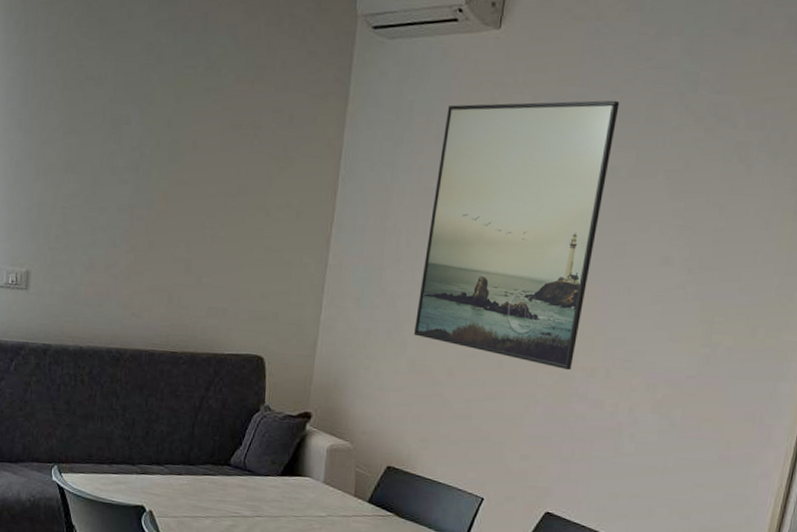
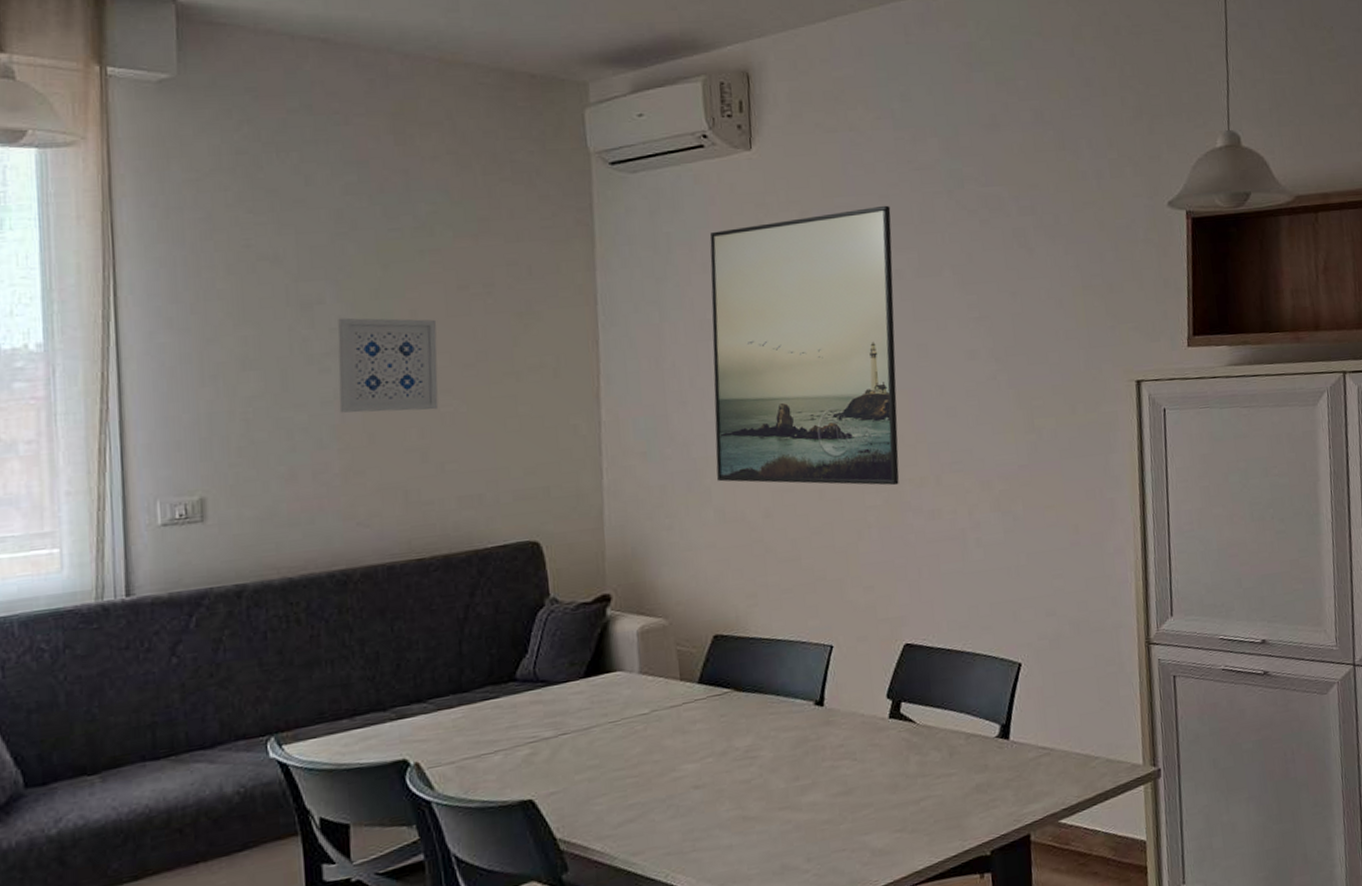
wall art: none [130,139,212,230] -> present [338,317,439,413]

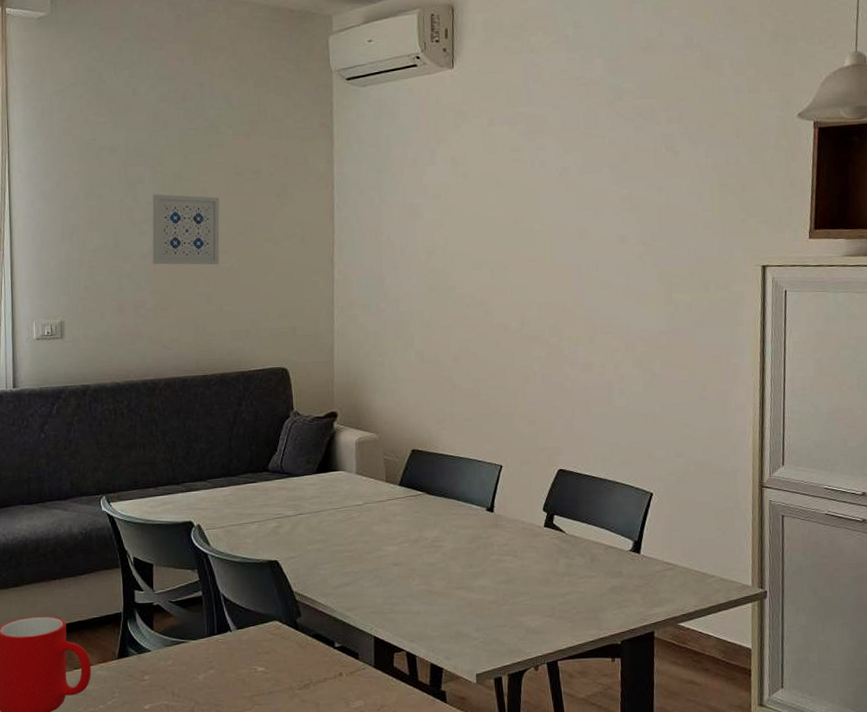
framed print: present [709,205,899,486] -> none [418,114,562,342]

